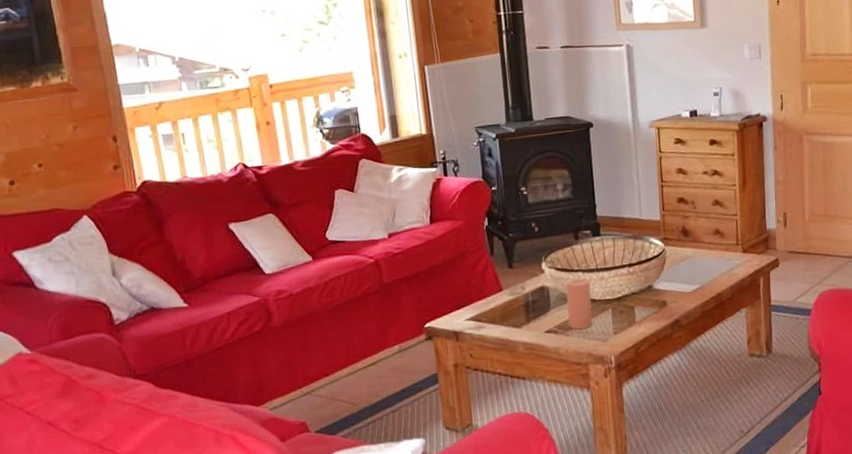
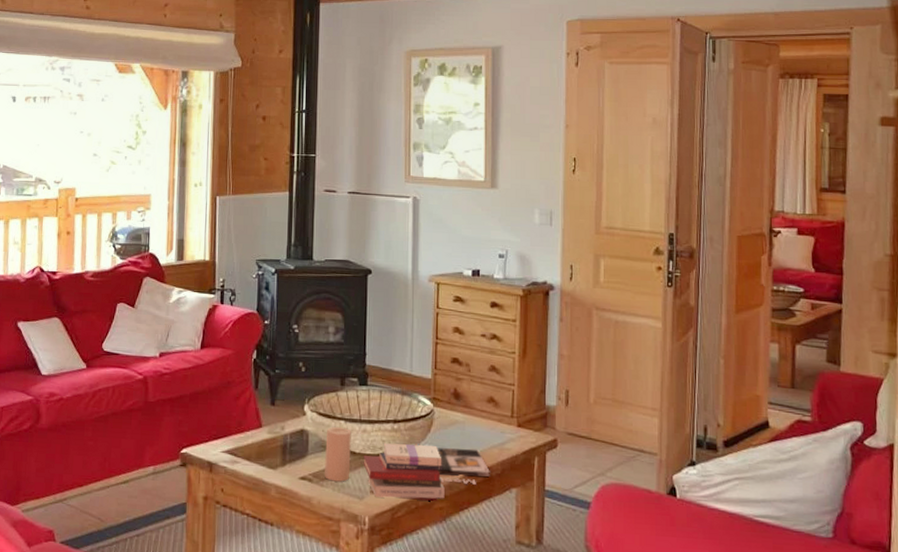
books: none [603,281,682,337] -> present [363,443,445,501]
magazine: none [671,278,722,315] -> present [436,447,490,485]

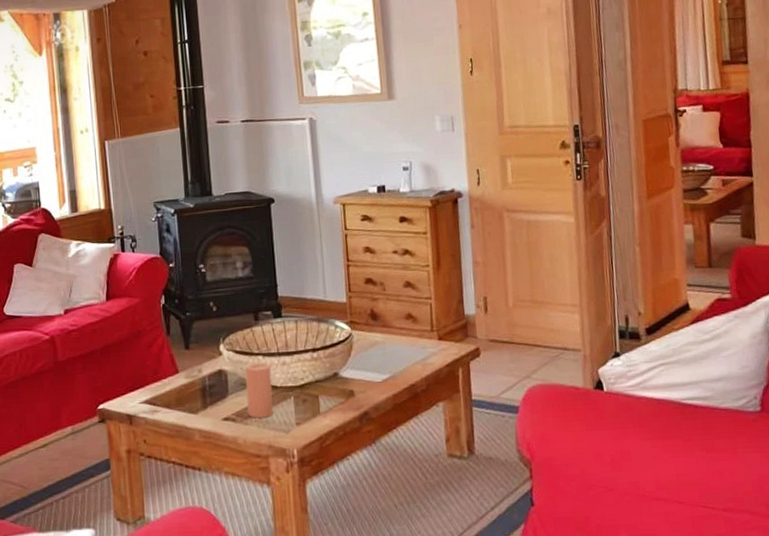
books: present [363,443,445,501] -> none [285,369,372,428]
magazine: present [436,447,490,485] -> none [358,367,415,407]

